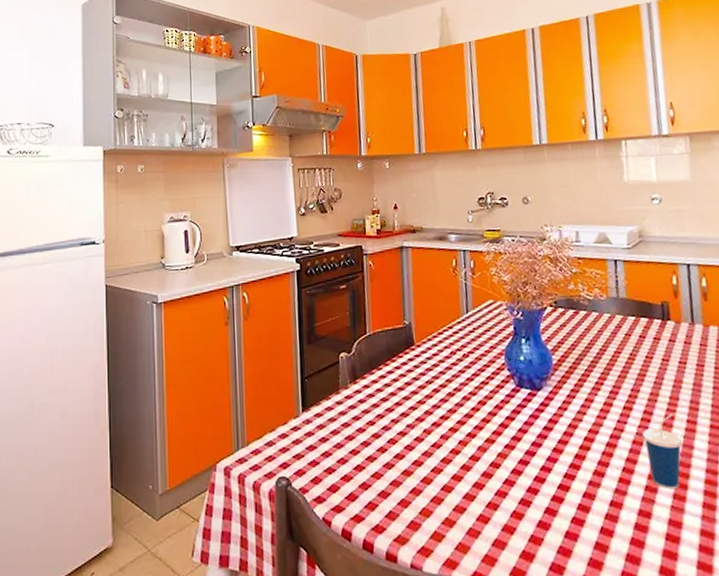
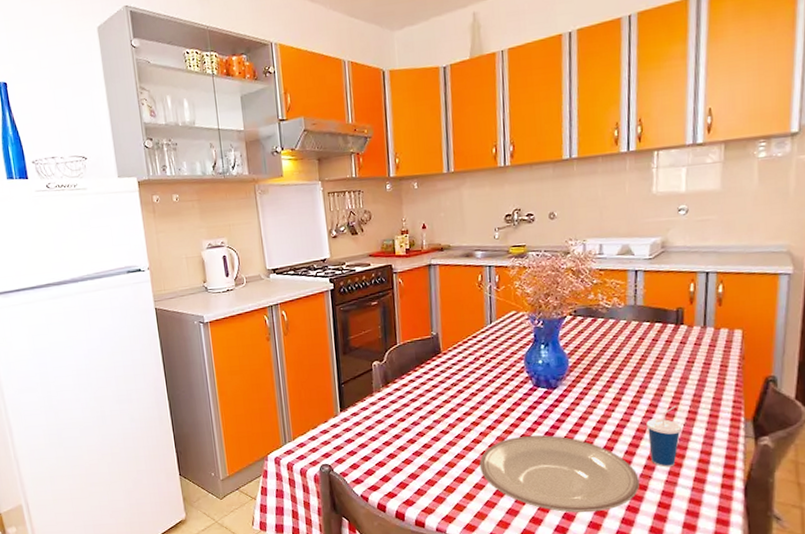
plate: none [459,445,643,547] -> present [479,435,639,513]

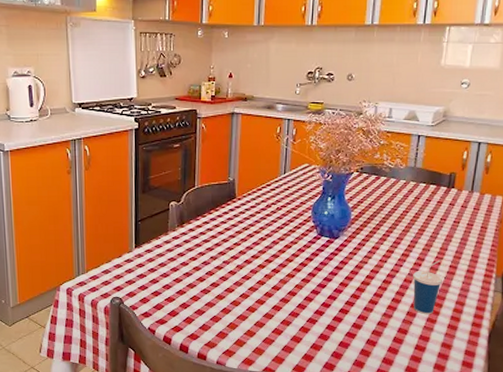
plate: present [479,435,639,513] -> none [262,279,401,352]

